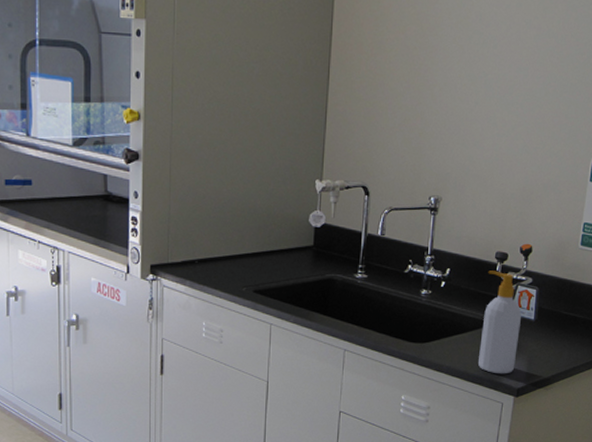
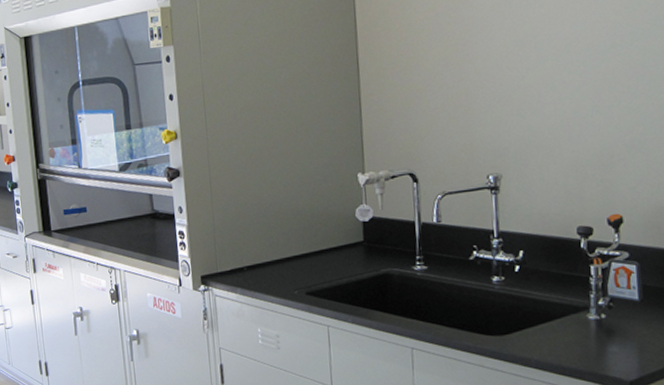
soap bottle: present [477,270,521,374] -> none [571,248,623,366]

